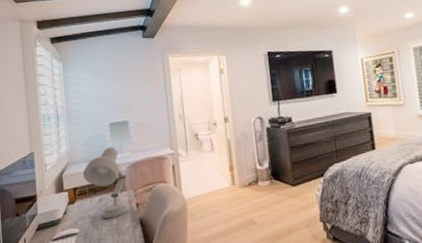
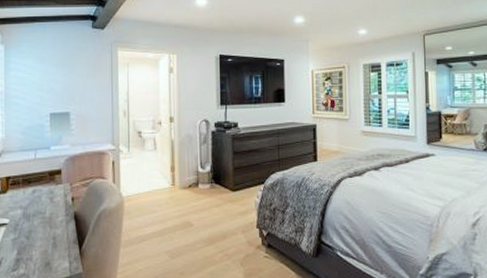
desk lamp: present [82,147,128,219] -> none [17,138,64,211]

